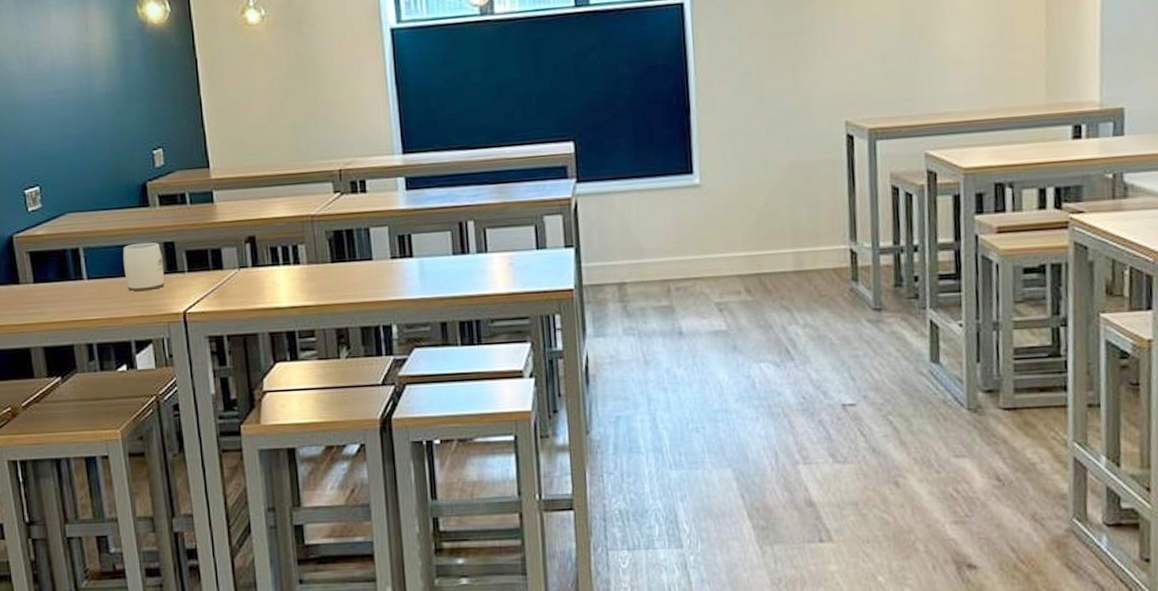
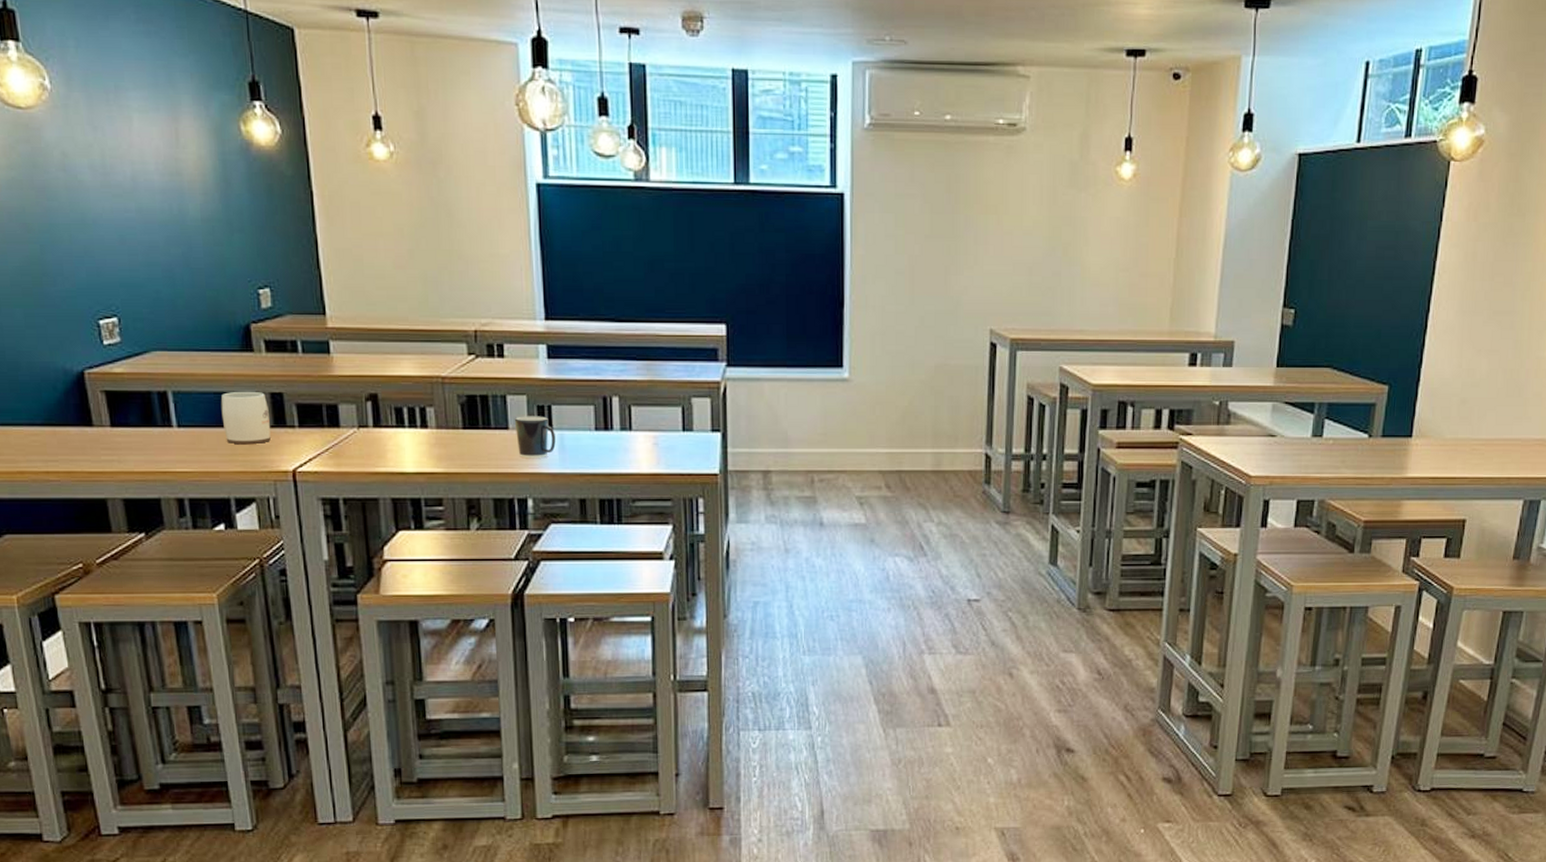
mug: none [377,245,417,287] -> present [514,416,556,459]

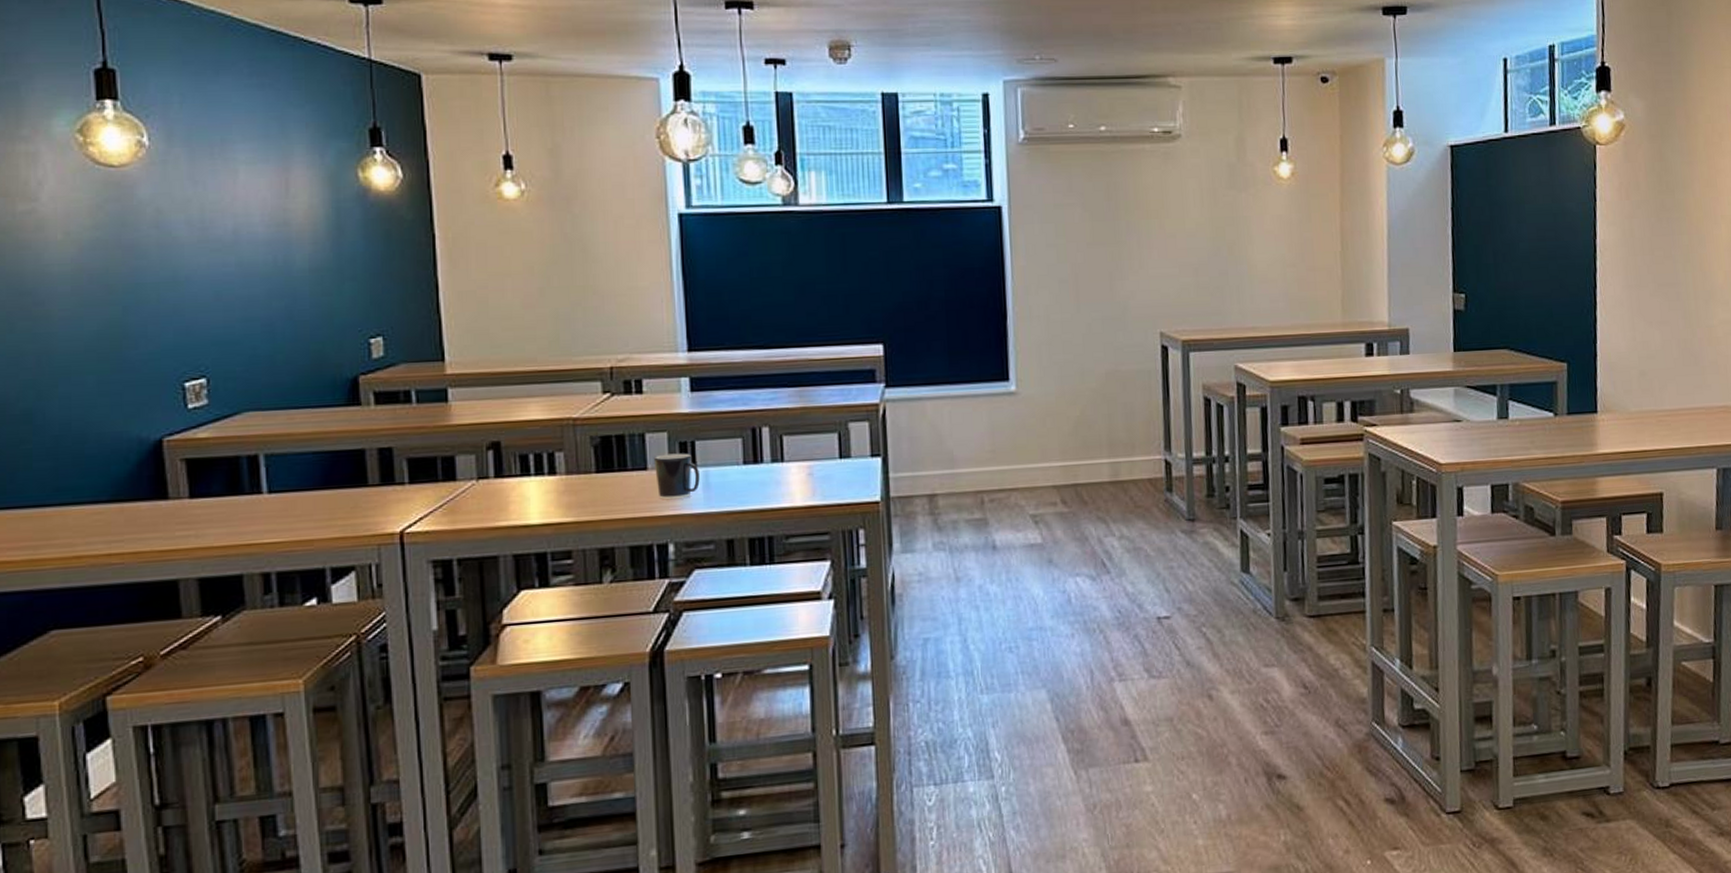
mug: present [220,391,272,445] -> none [320,448,377,508]

